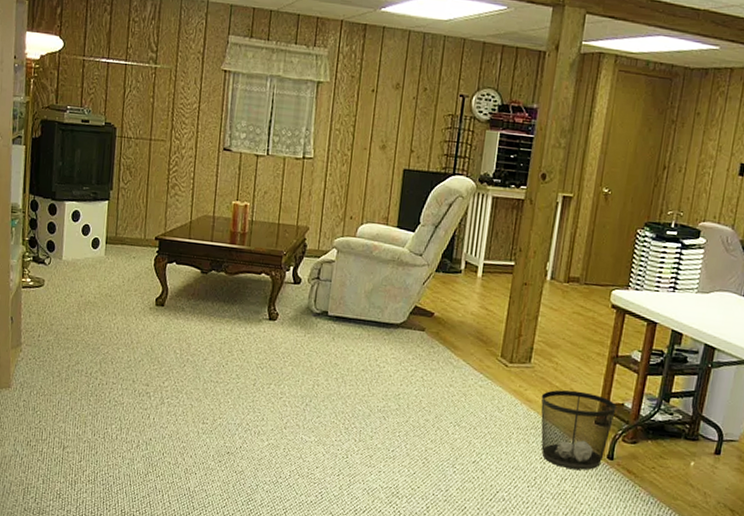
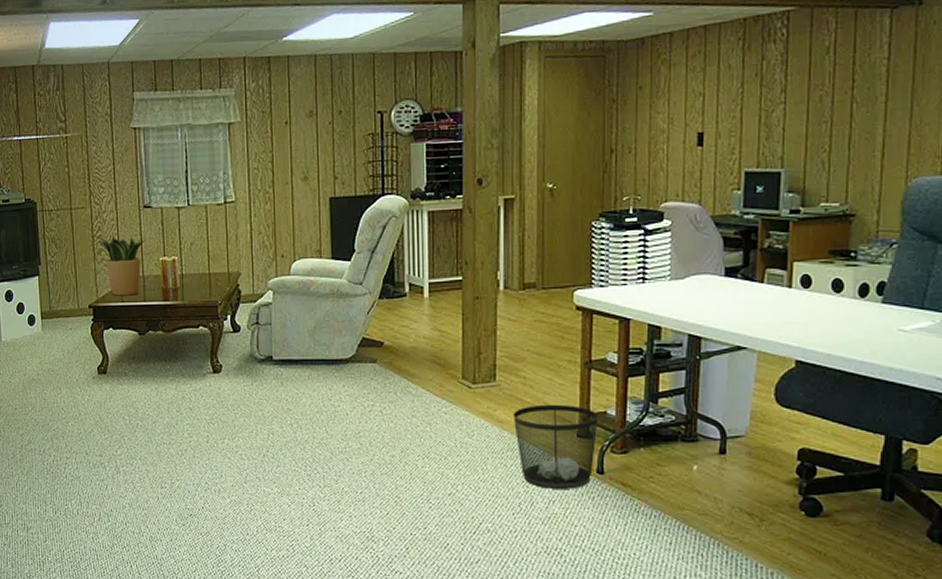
potted plant: none [170,170,221,234] -> present [94,236,146,296]

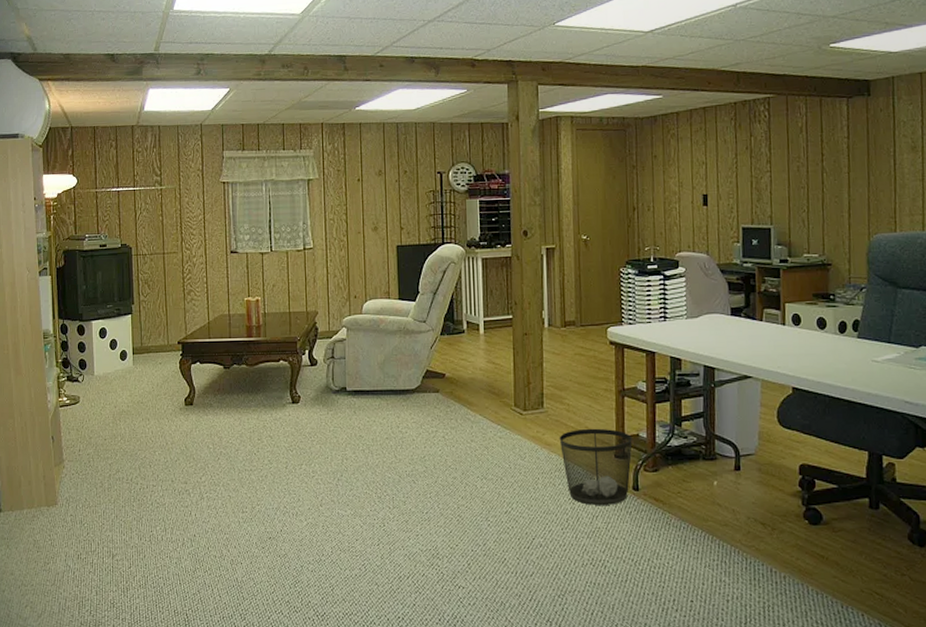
potted plant: present [94,236,146,296] -> none [185,278,232,333]

